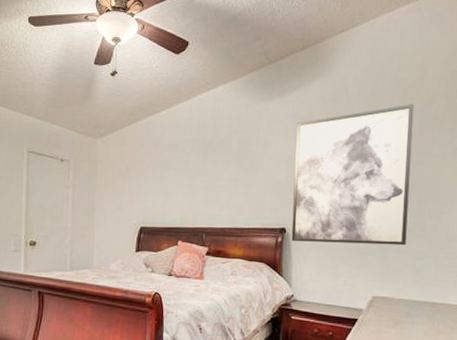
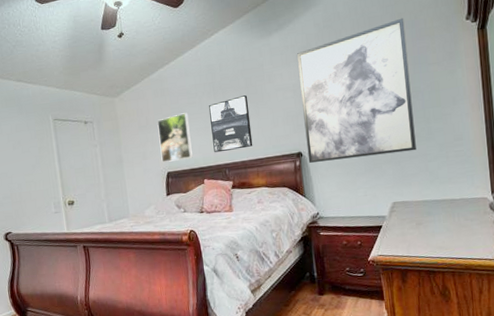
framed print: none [136,167,172,217] -> present [157,113,193,163]
wall art: none [193,158,238,215] -> present [209,95,253,153]

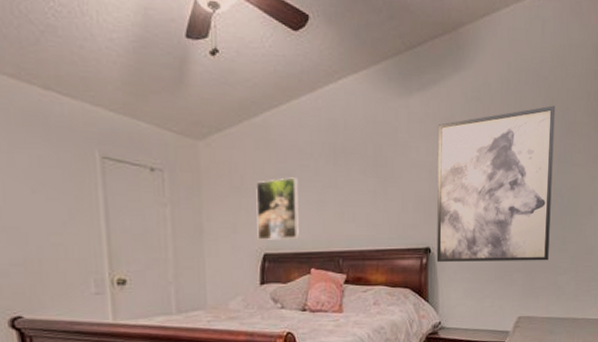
wall art: present [209,95,253,153] -> none [326,167,375,236]

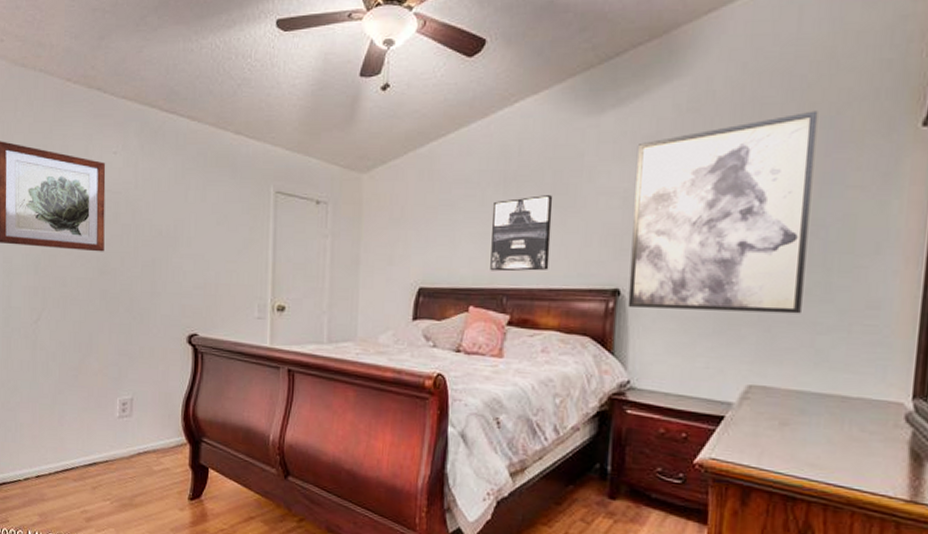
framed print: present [256,177,299,240] -> none [413,208,462,274]
wall art: none [326,167,375,236] -> present [490,195,553,272]

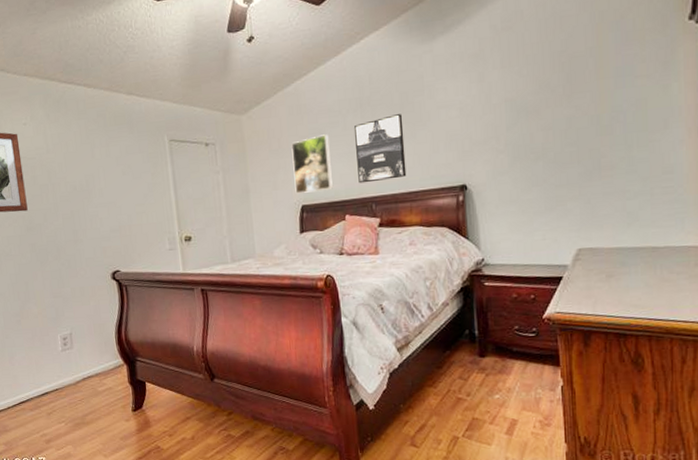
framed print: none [413,208,462,274] -> present [291,134,333,194]
wall art: present [627,111,819,314] -> none [467,17,612,198]

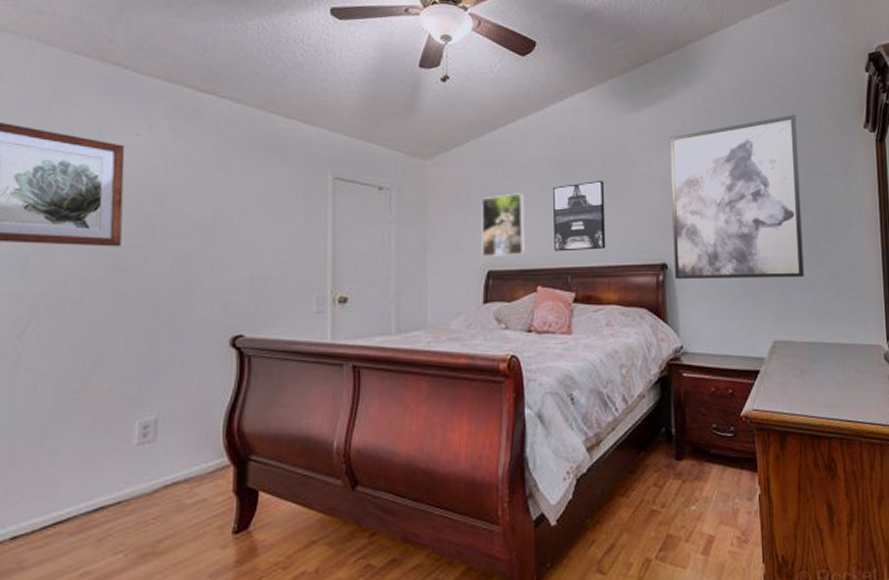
wall art: none [467,17,612,198] -> present [670,114,804,279]

